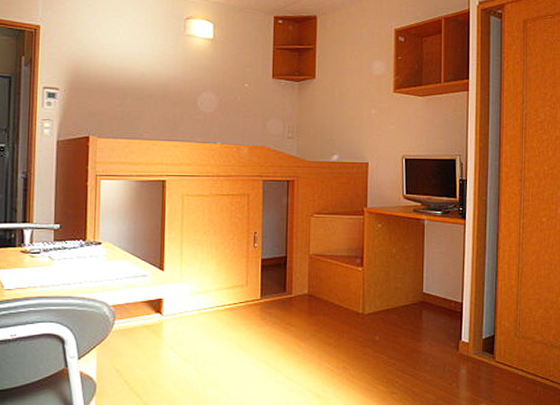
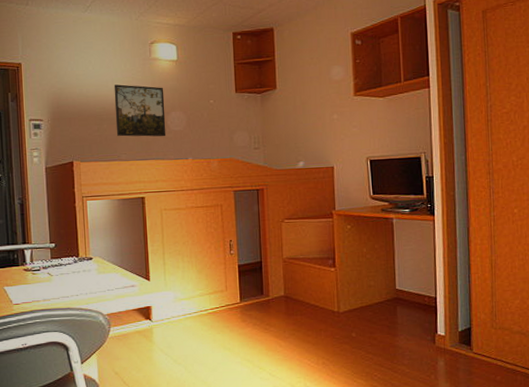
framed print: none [140,58,197,118] -> present [114,84,166,137]

